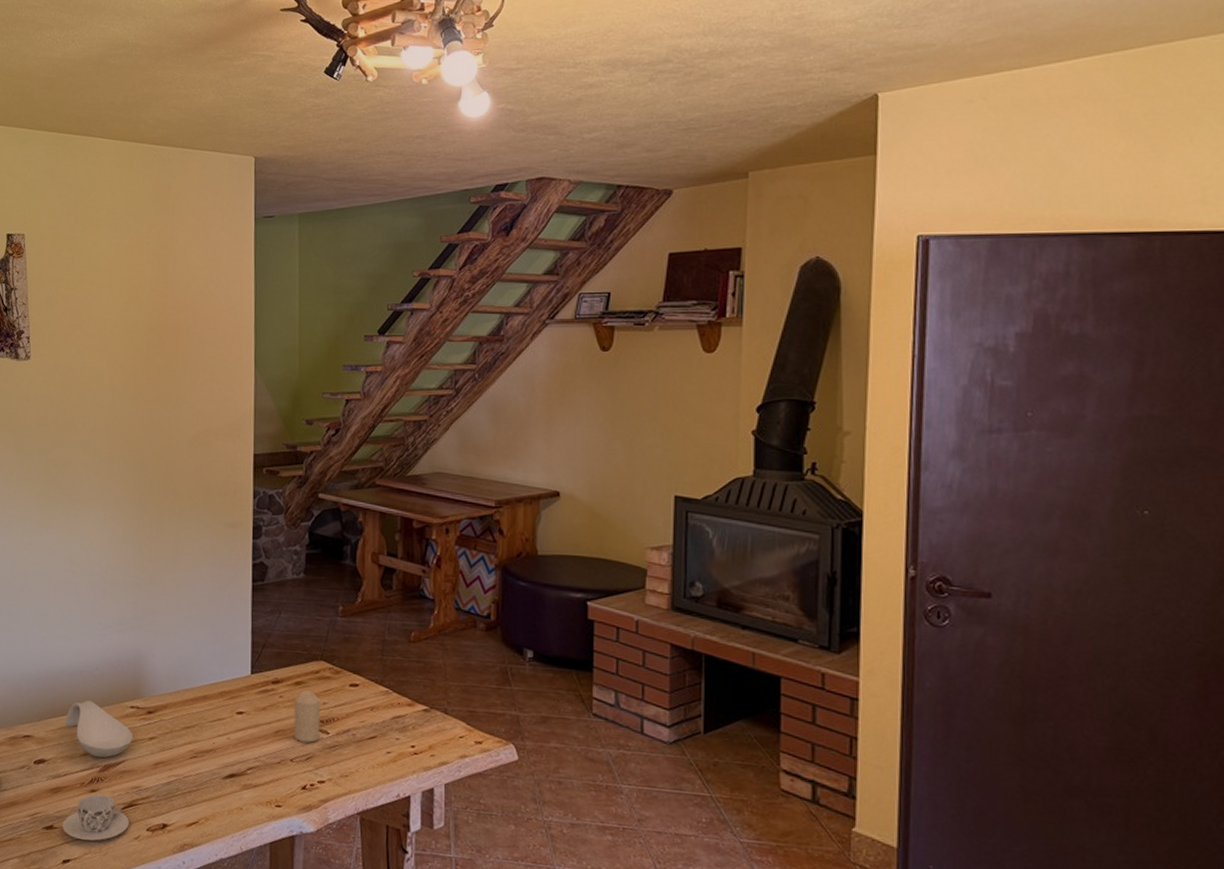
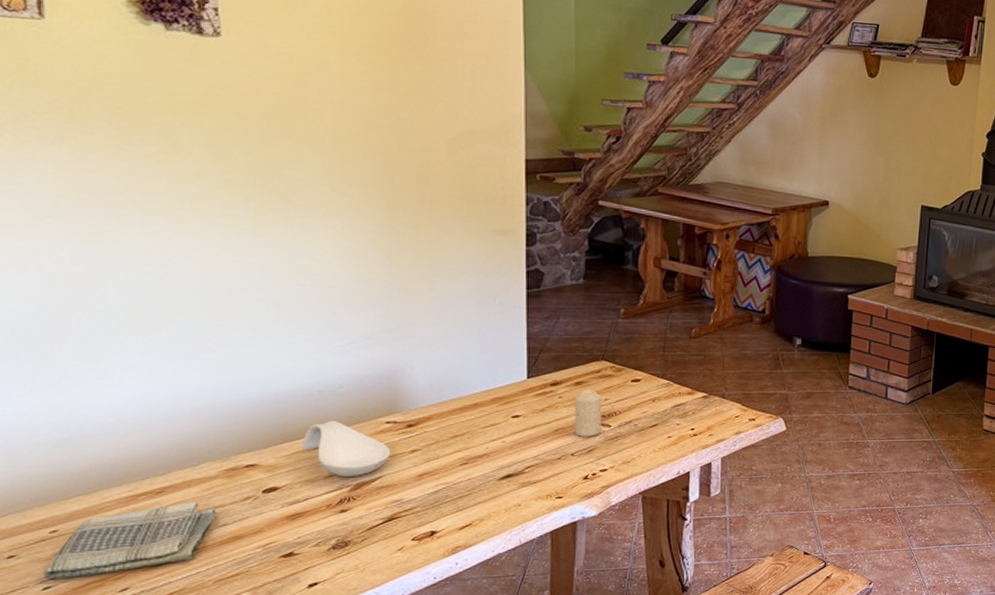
teacup: present [62,794,129,841] -> none [306,513,390,561]

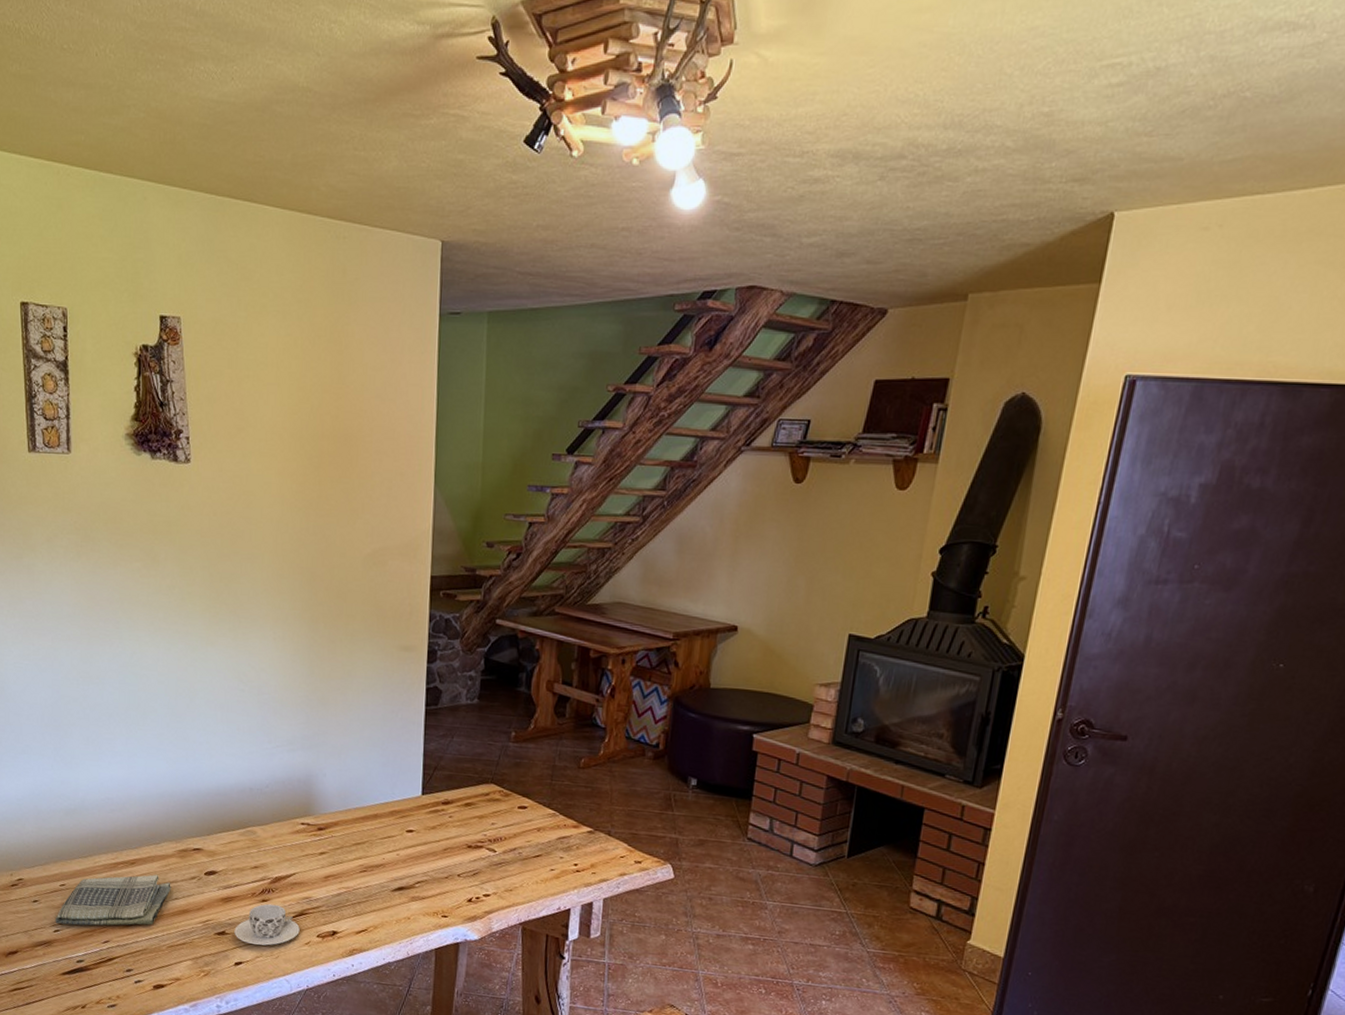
spoon rest: present [302,420,391,478] -> none [236,816,304,871]
teacup: none [306,513,390,561] -> present [234,903,300,946]
candle: present [574,389,602,437] -> none [461,811,489,860]

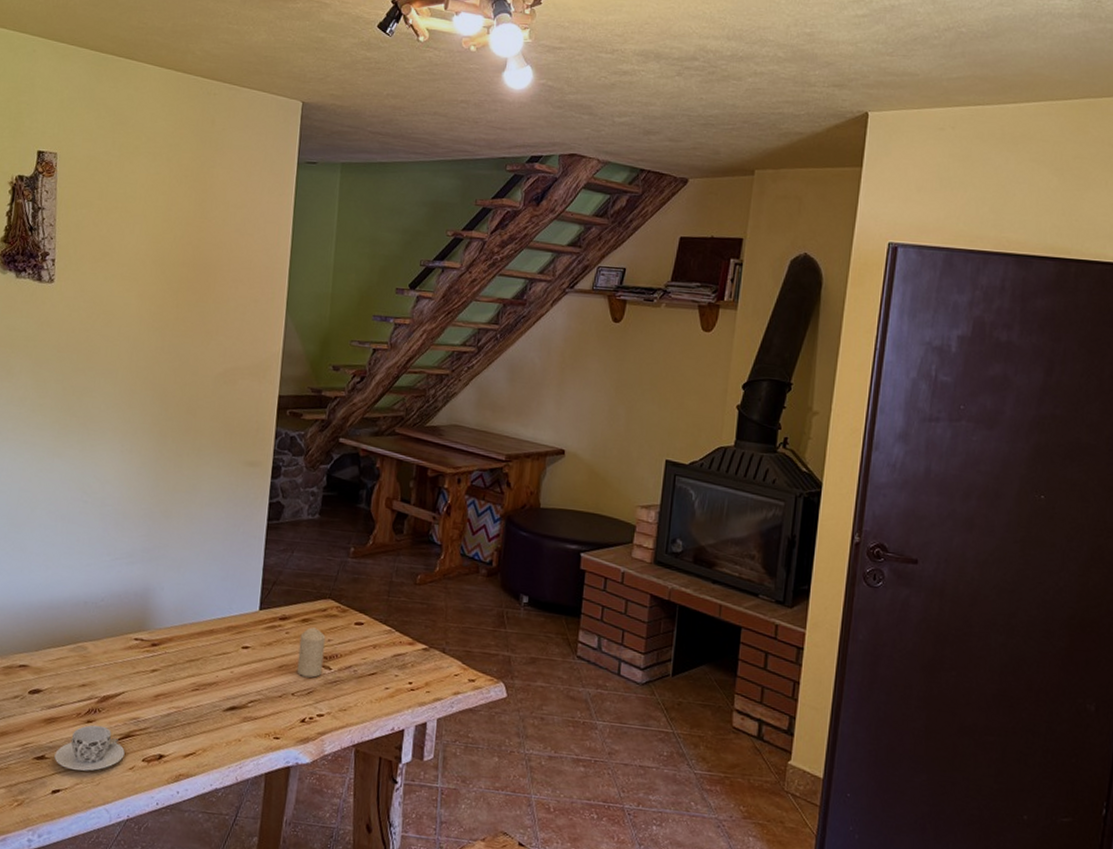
candle: none [461,811,489,860] -> present [297,627,326,678]

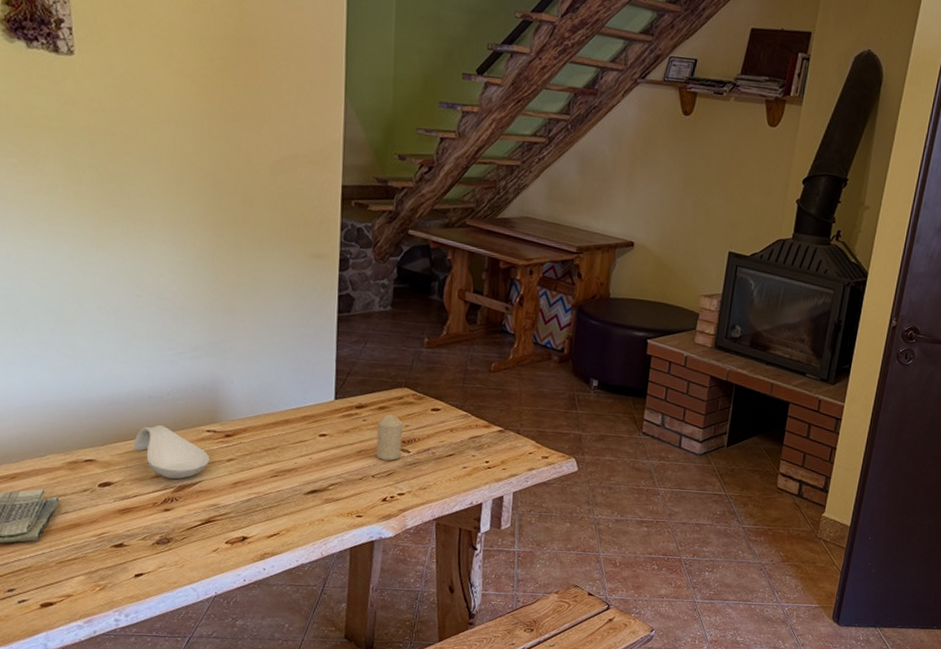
teacup: present [54,725,125,771] -> none [134,513,207,555]
spoon rest: none [65,631,136,690] -> present [134,424,210,480]

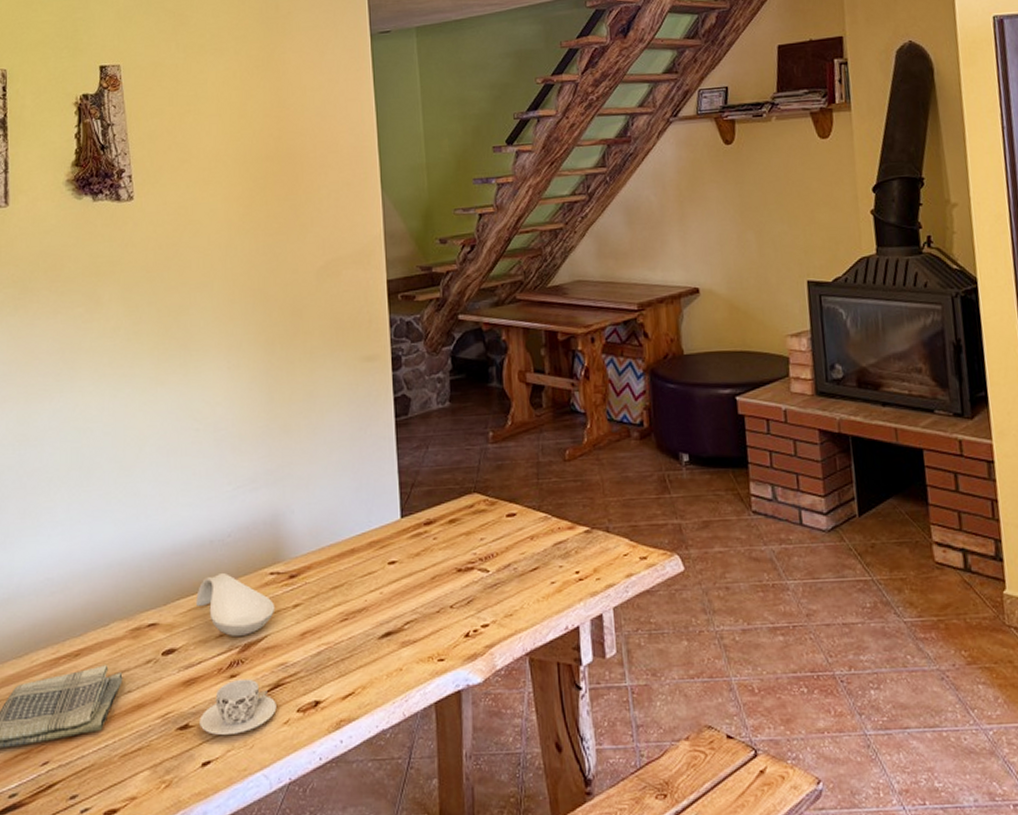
teacup: none [134,513,207,555] -> present [199,678,277,735]
candle: present [376,414,403,461] -> none [449,527,480,585]

